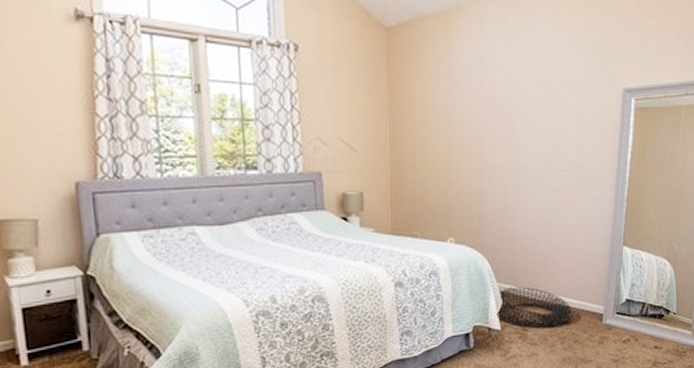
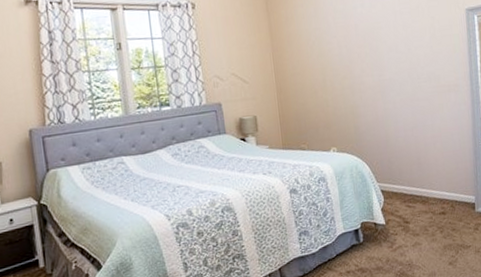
basket: present [497,287,572,328] -> none [379,184,447,221]

